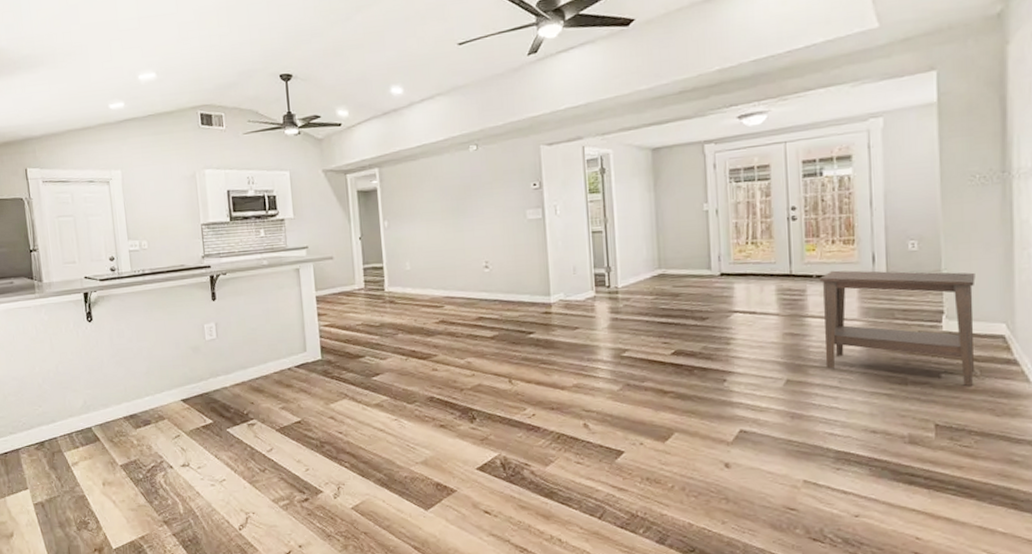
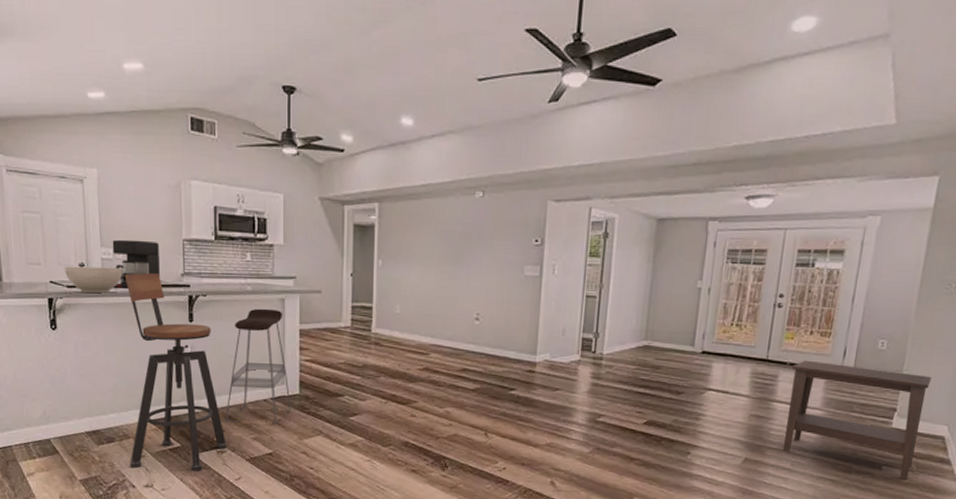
bowl: none [96,257,149,285] -> present [63,266,123,294]
coffee maker: none [138,229,183,278] -> present [112,239,160,290]
bar stool: none [150,258,256,448] -> present [124,273,226,472]
bar stool: none [252,279,315,394] -> present [224,308,291,425]

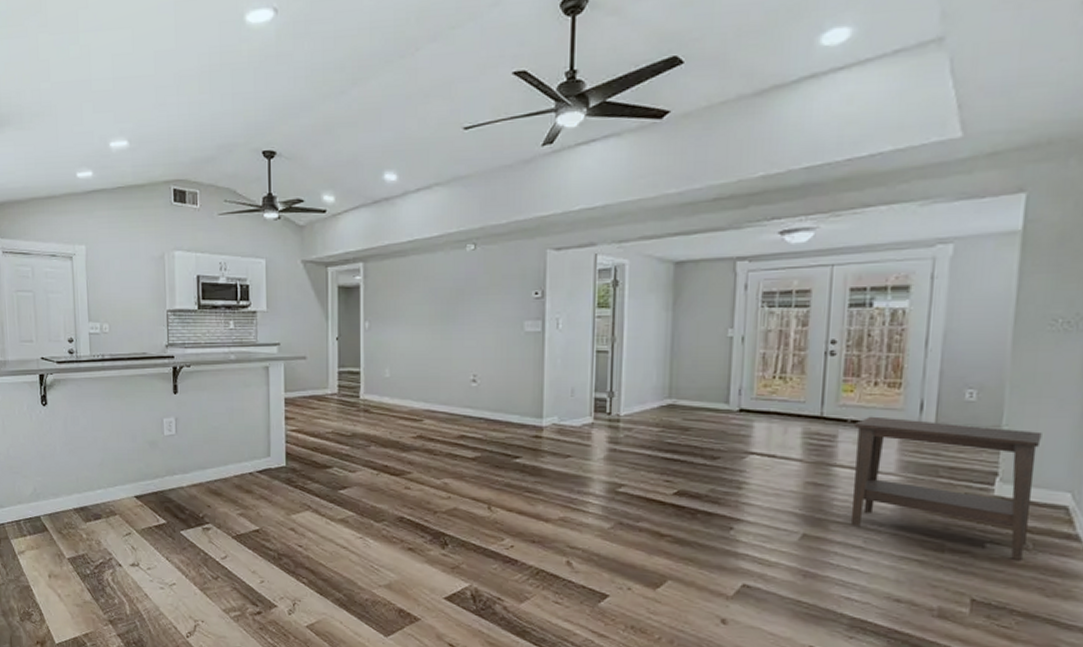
bowl: present [63,266,123,294] -> none [54,342,109,368]
coffee maker: present [112,239,160,290] -> none [99,313,145,363]
bar stool: present [124,273,226,472] -> none [111,346,212,550]
bar stool: present [224,308,291,425] -> none [210,377,278,500]

